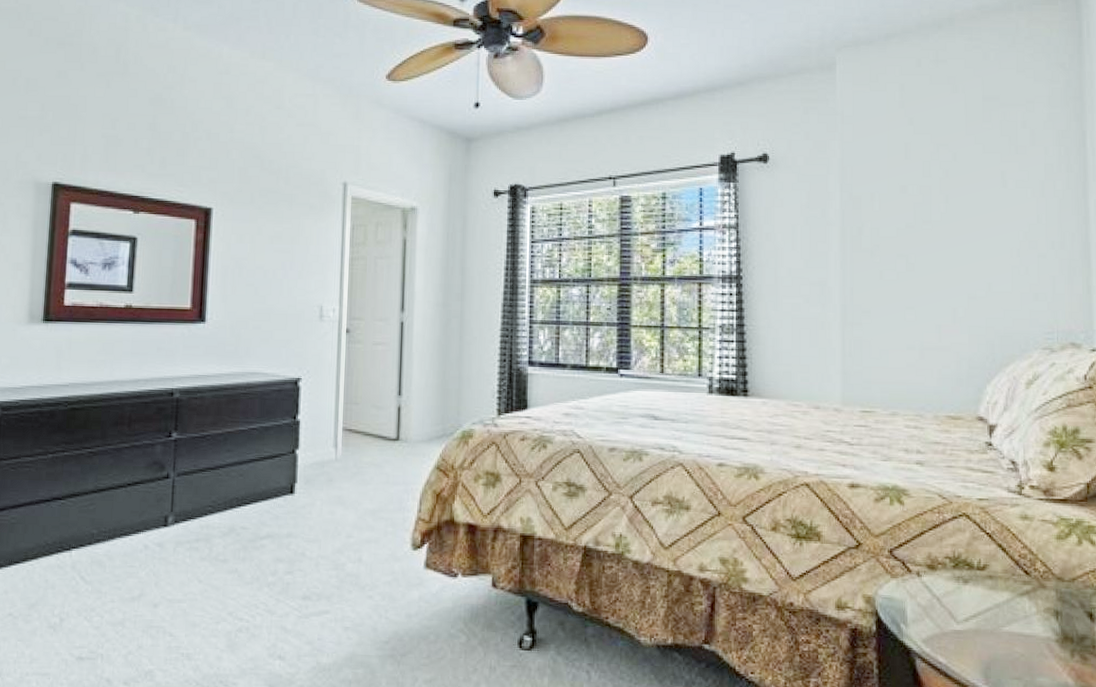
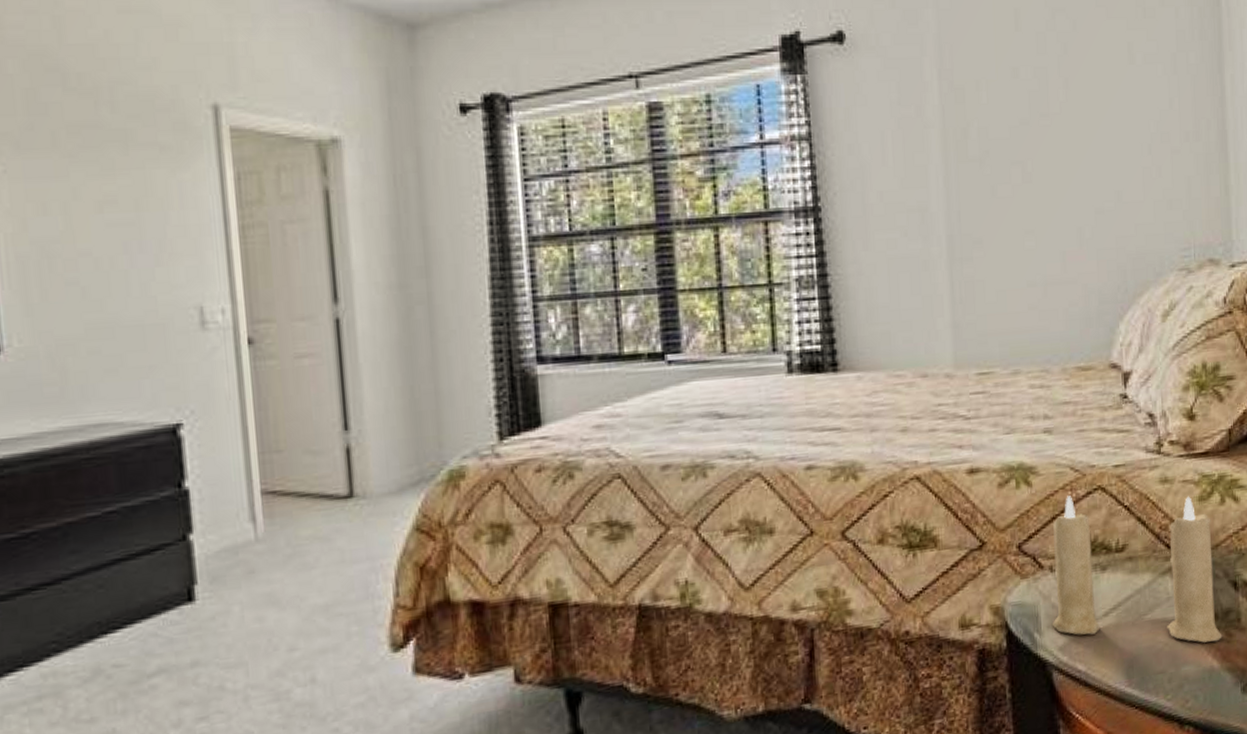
candle: none [917,517,1077,662] -> present [1051,495,1222,643]

